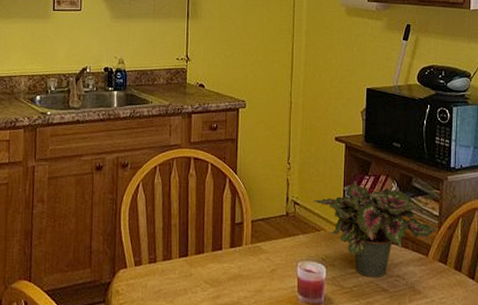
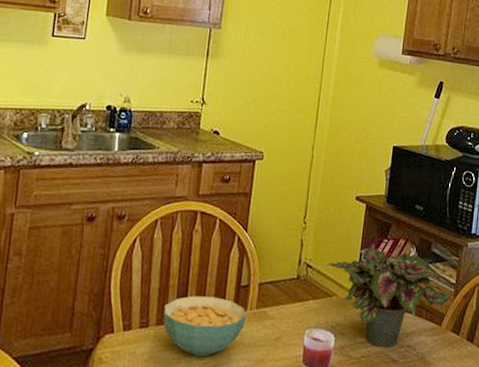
cereal bowl: none [168,233,243,288] -> present [163,296,247,357]

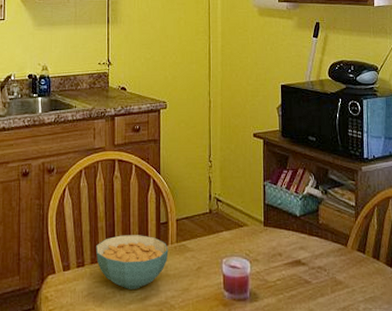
potted plant: present [327,243,454,347] -> none [234,175,355,270]

